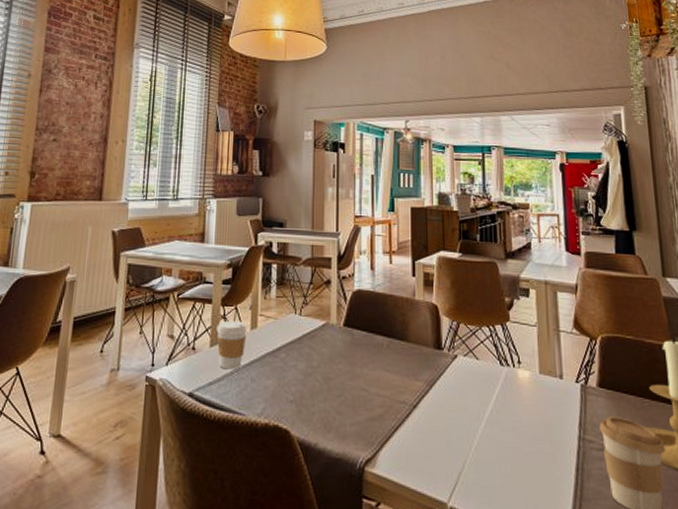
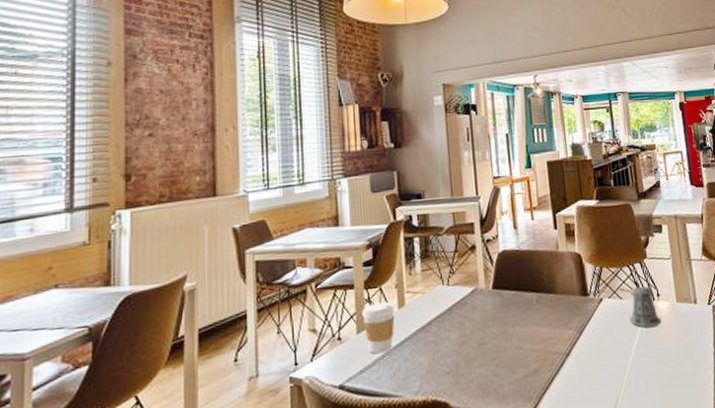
pepper shaker: none [476,348,521,395] -> present [619,286,662,328]

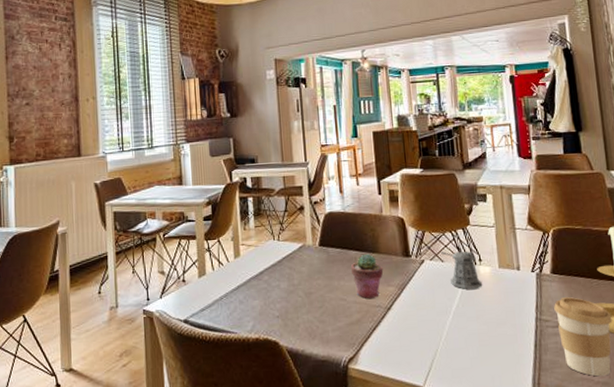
coffee cup: present [362,301,395,354] -> none [203,252,231,296]
potted succulent: none [526,294,561,345] -> present [350,253,384,299]

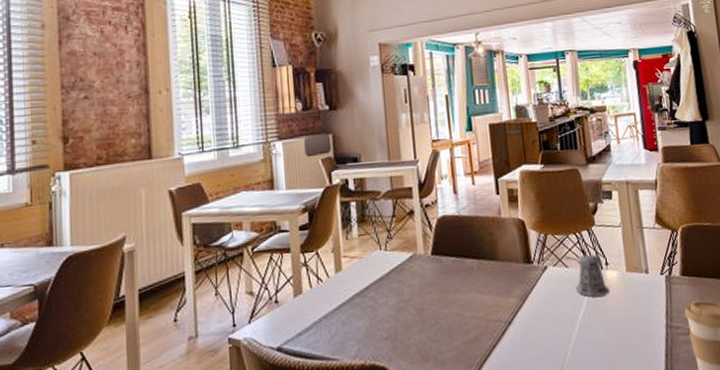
potted succulent: present [350,253,384,299] -> none [467,261,503,313]

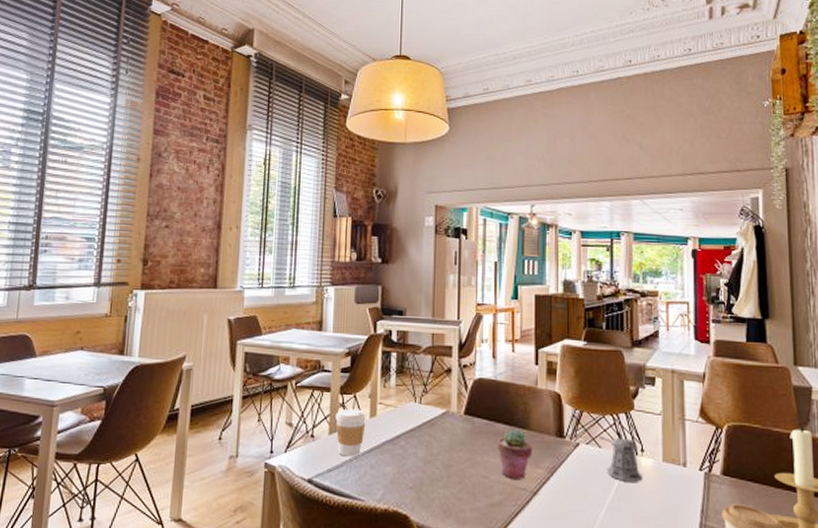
coffee cup: none [298,265,332,318] -> present [335,408,366,457]
potted succulent: none [467,261,503,313] -> present [496,428,533,479]

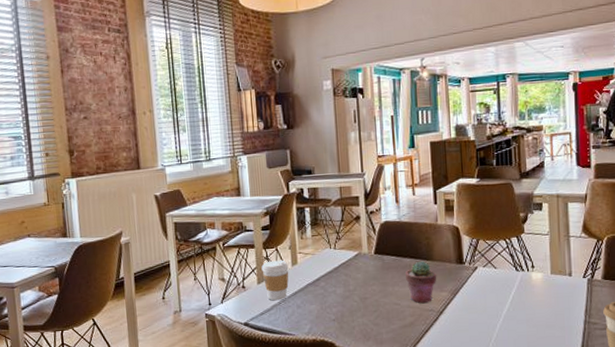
pepper shaker: present [599,436,643,482] -> none [494,258,534,294]

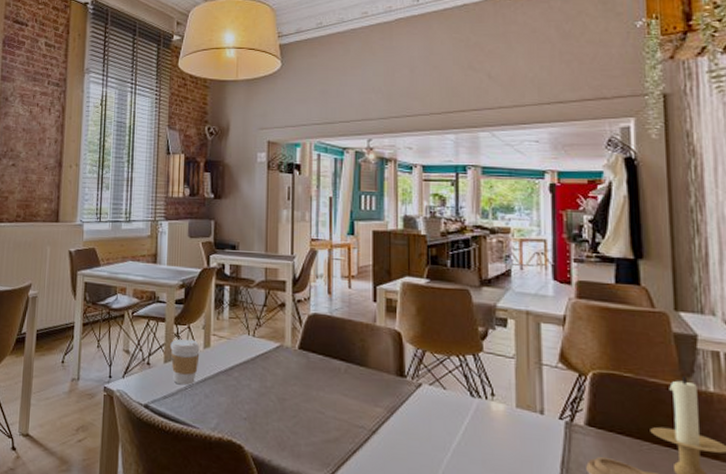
potted succulent: present [405,261,437,303] -> none [332,365,371,417]

